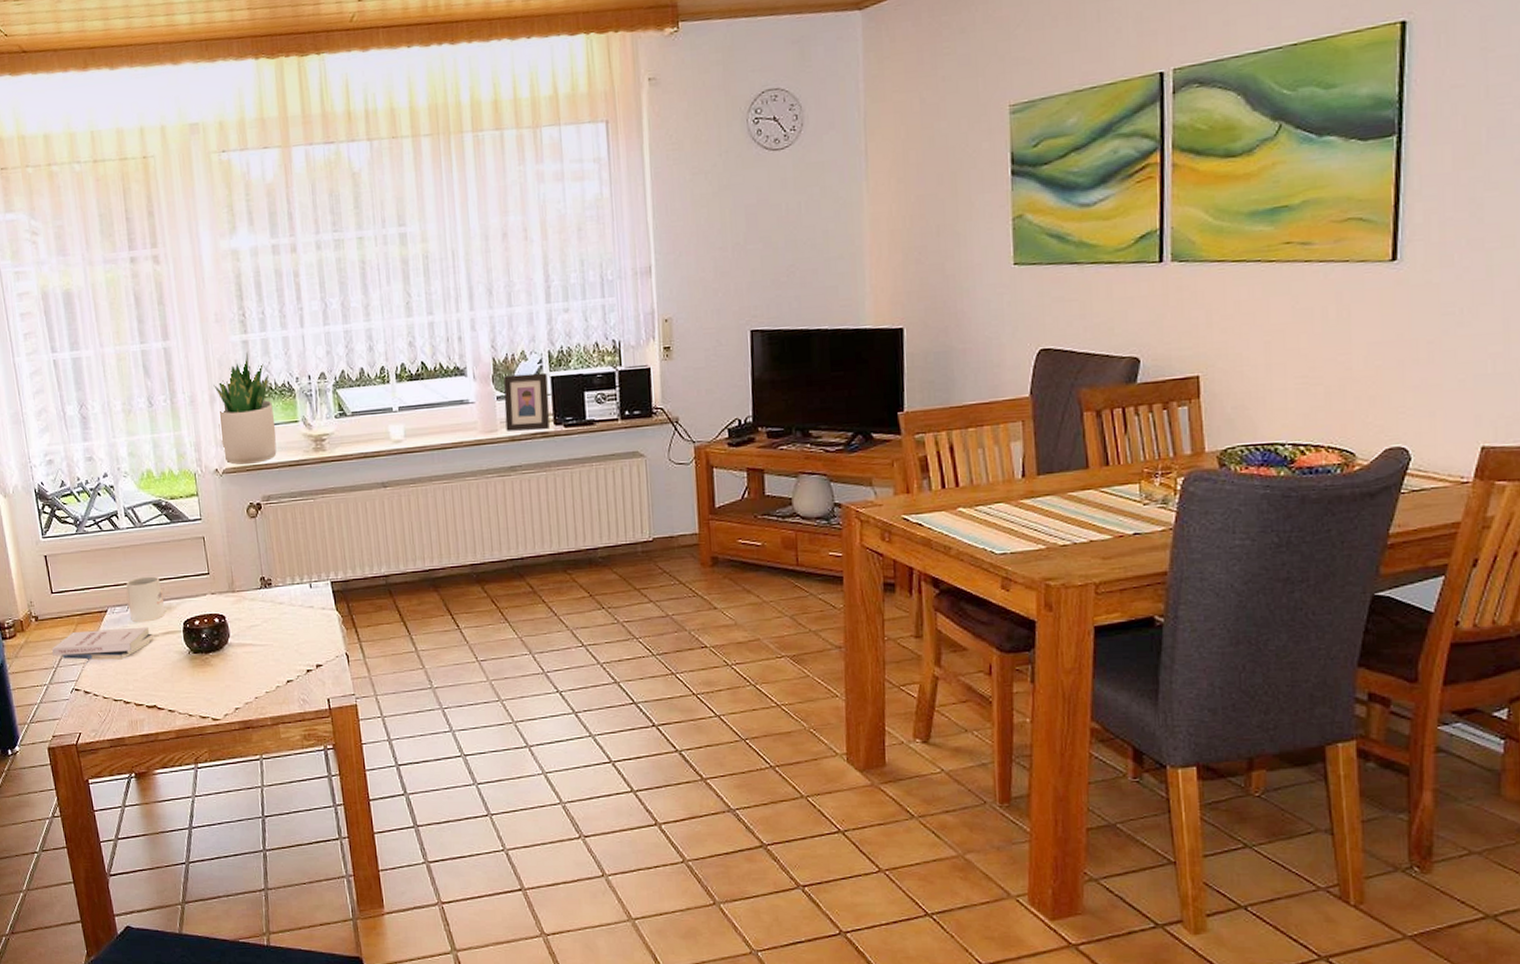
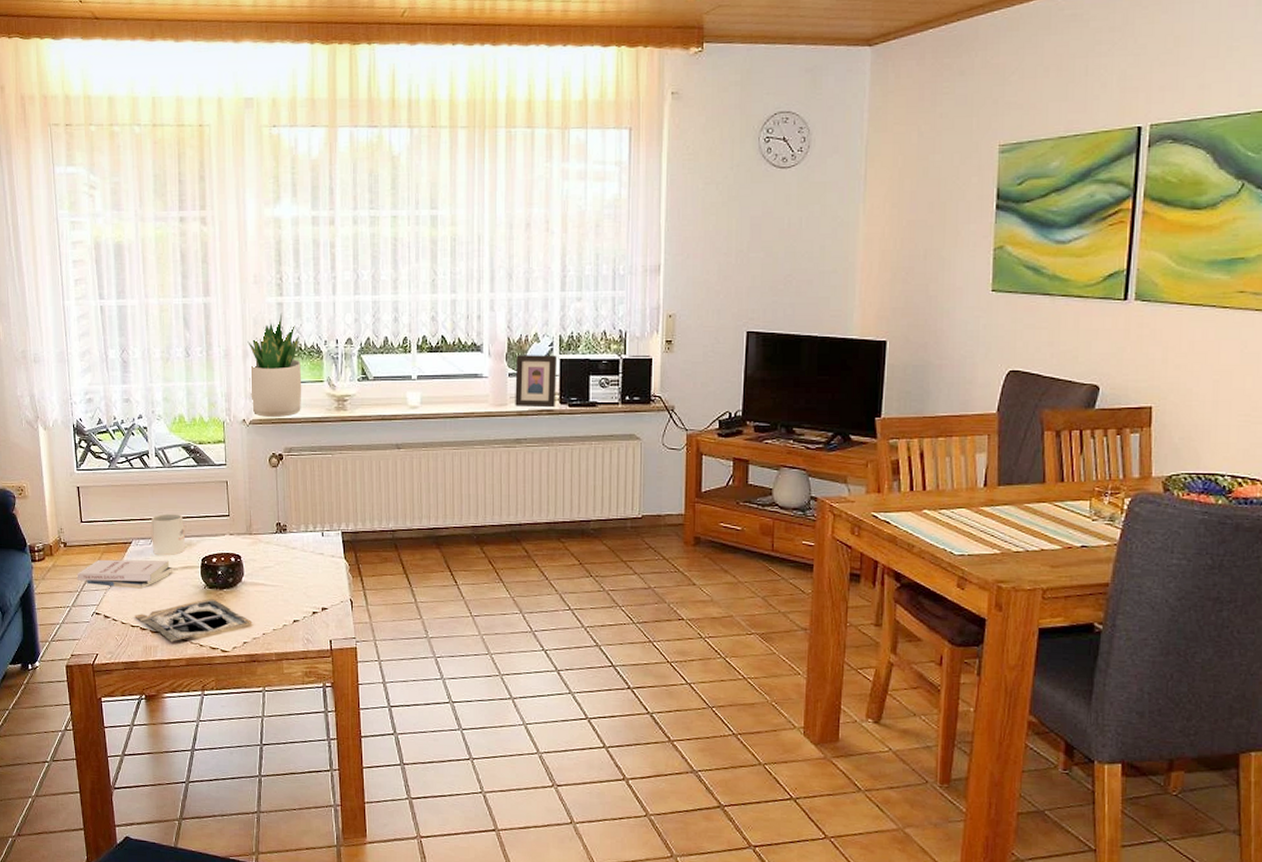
magazine: none [117,664,243,714] -> present [135,599,253,642]

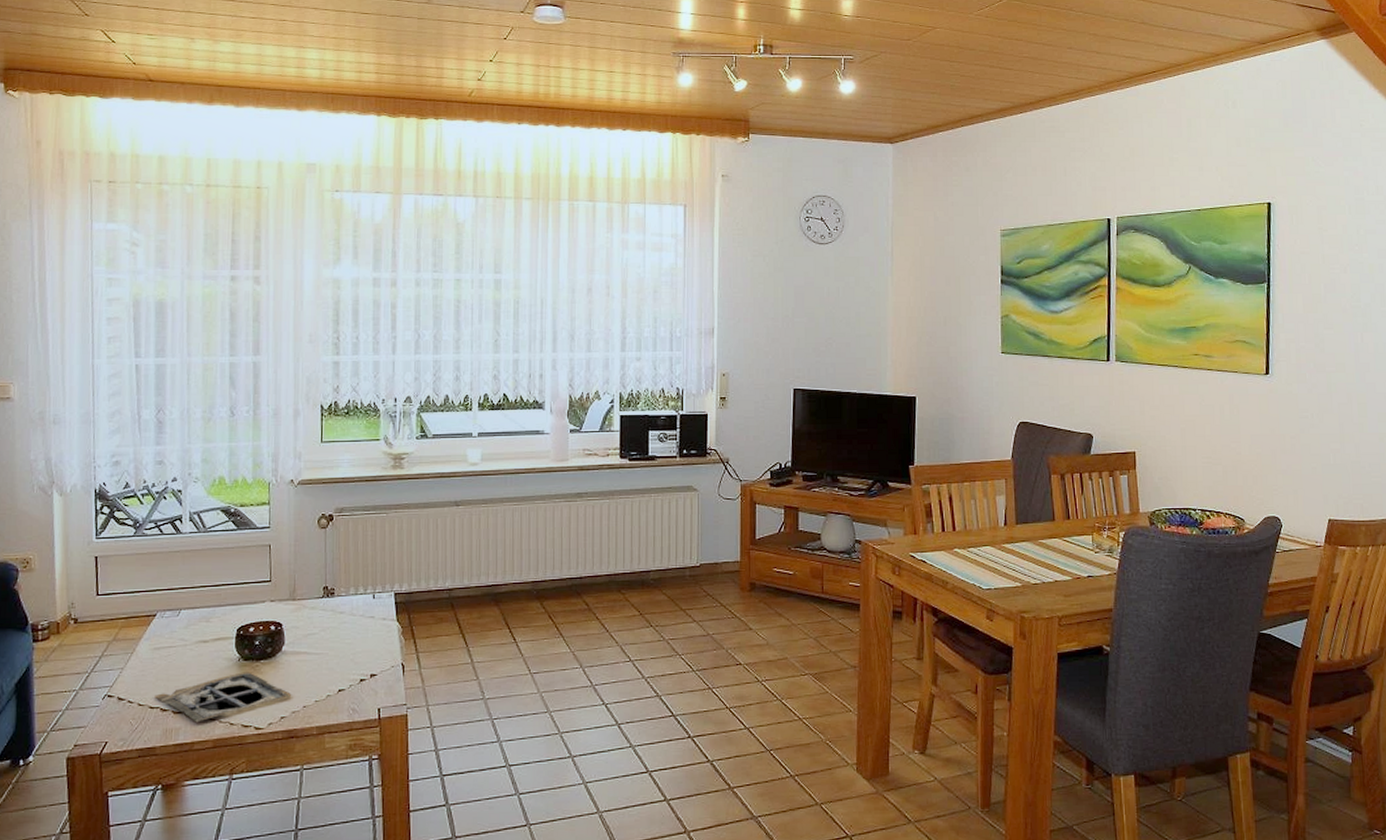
books: present [77,559,173,589] -> none [87,632,204,666]
mug: present [150,513,186,556] -> none [179,581,220,628]
planter: present [247,313,302,418] -> none [299,371,357,478]
picture frame: present [515,355,557,408] -> none [576,411,617,462]

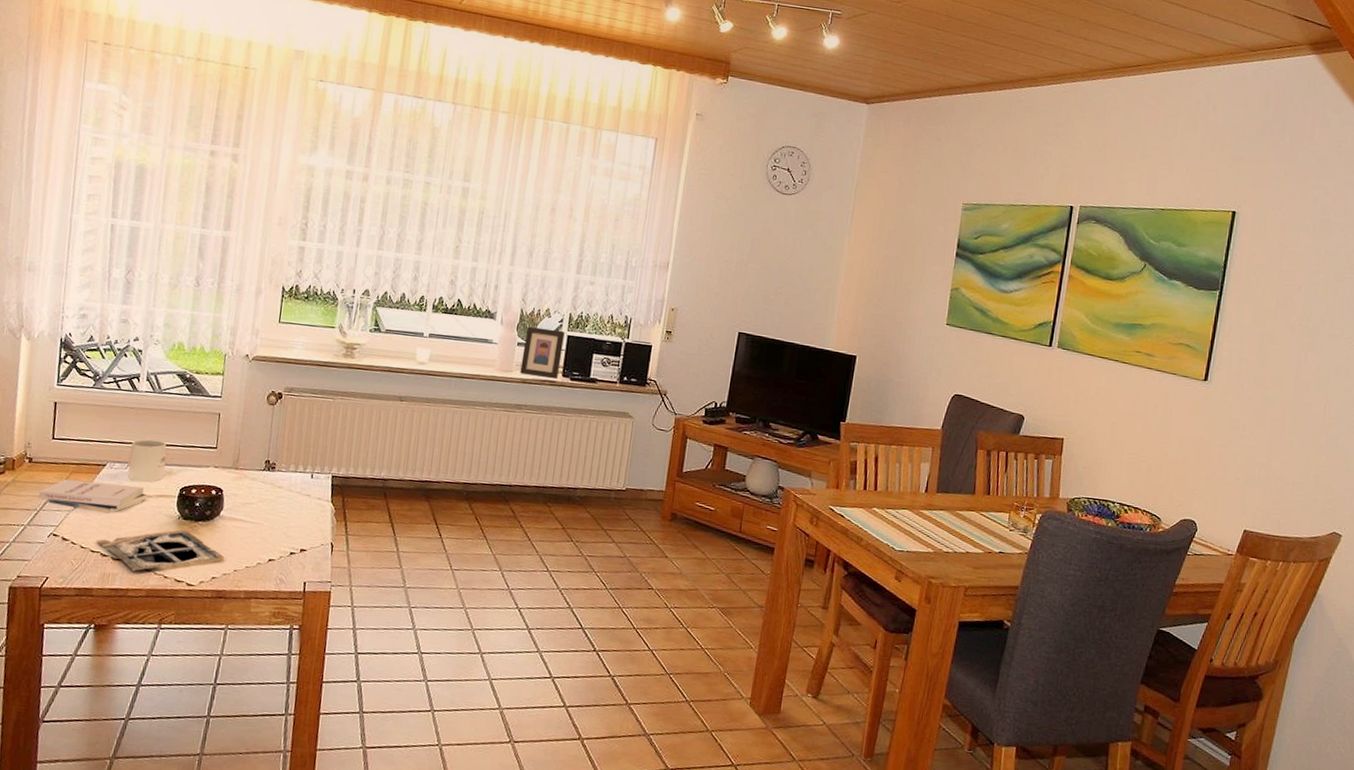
books: none [87,632,204,666] -> present [37,479,148,514]
mug: none [179,581,220,628] -> present [127,439,167,483]
picture frame: none [576,411,617,462] -> present [520,326,565,380]

